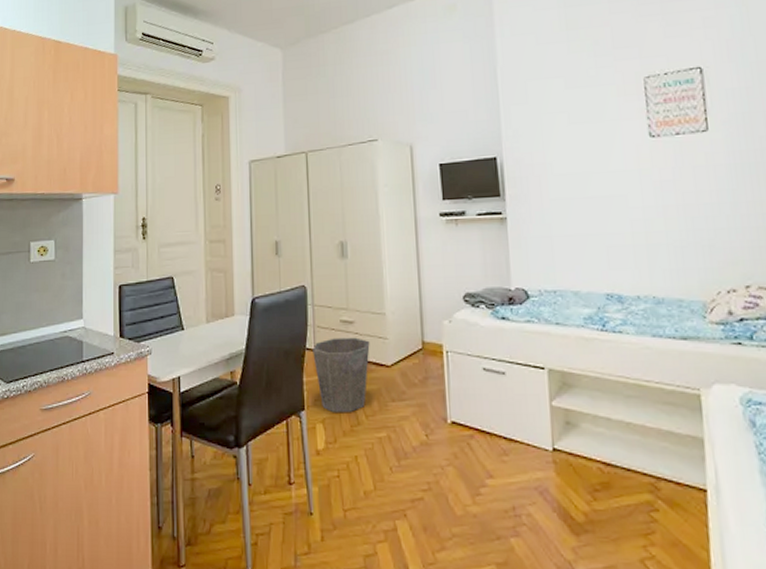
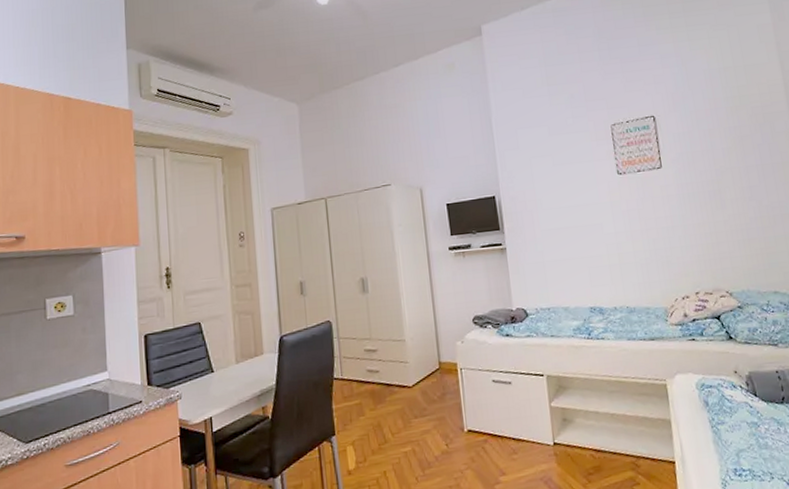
waste bin: present [312,337,370,413] -> none [340,364,393,435]

